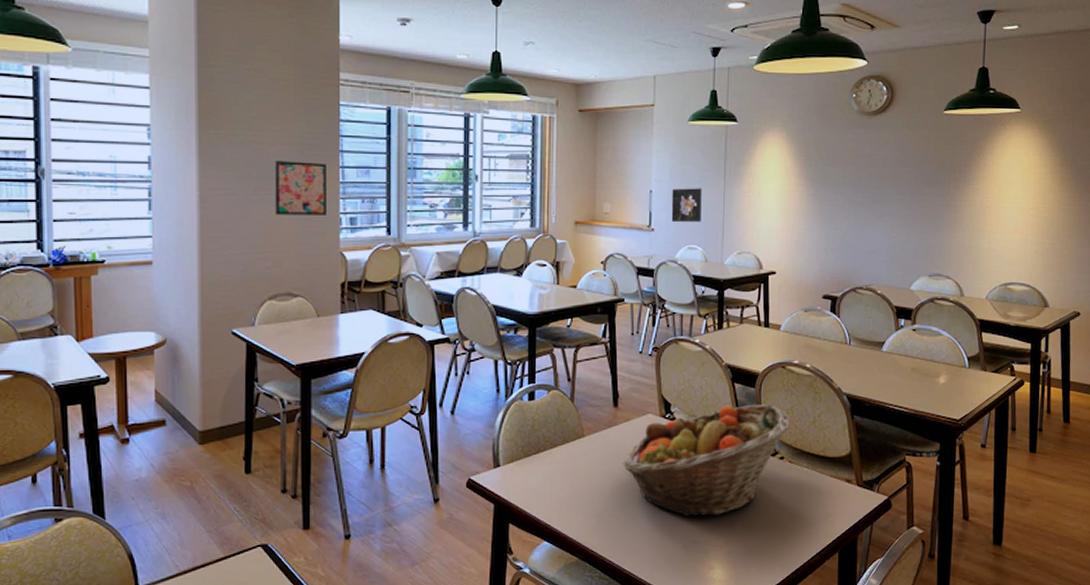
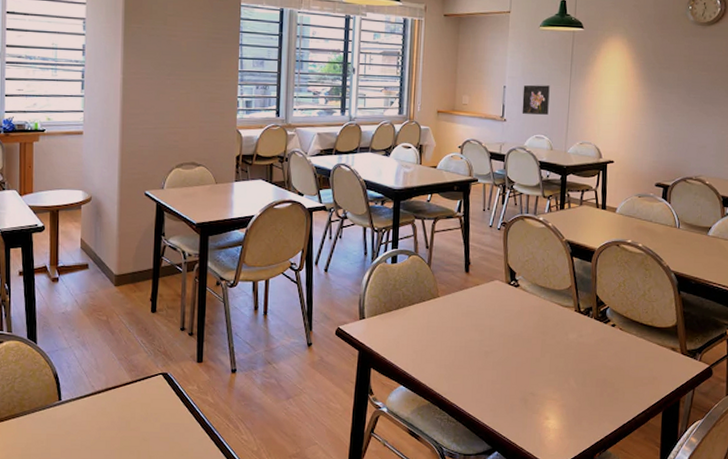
wall art: present [274,161,326,215] -> none [184,52,228,98]
fruit basket: present [623,404,791,516] -> none [472,276,623,372]

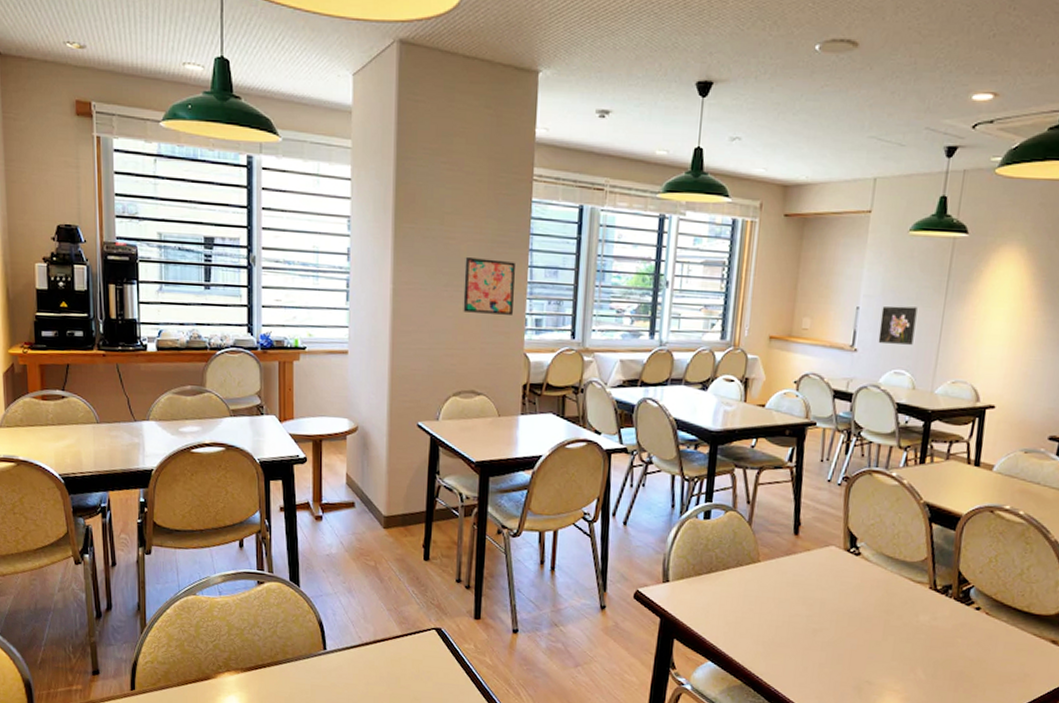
wall art: none [184,52,228,98] -> present [463,258,515,315]

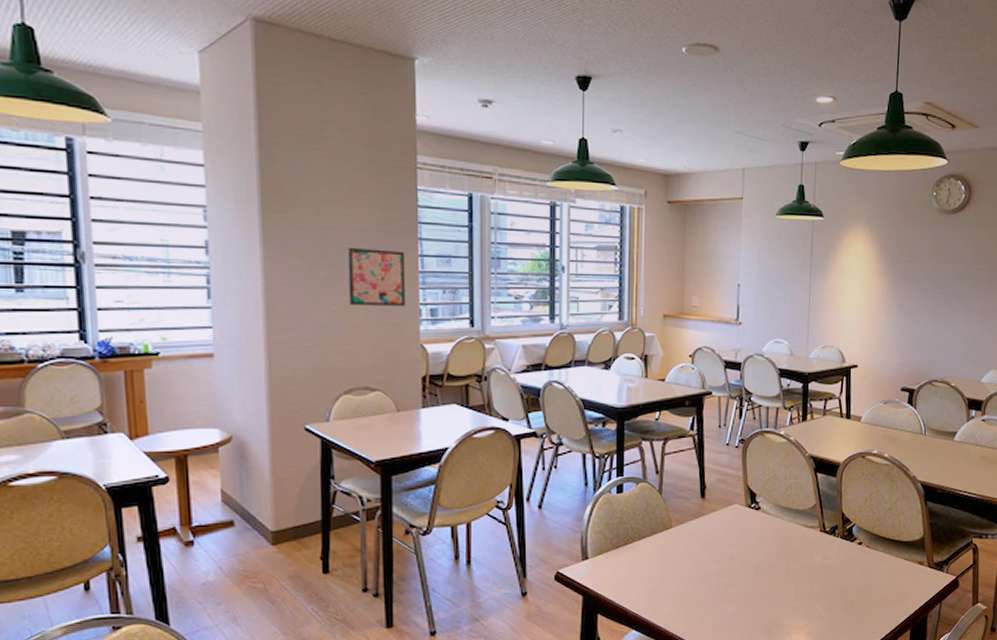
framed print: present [878,306,918,345] -> none [758,282,789,316]

